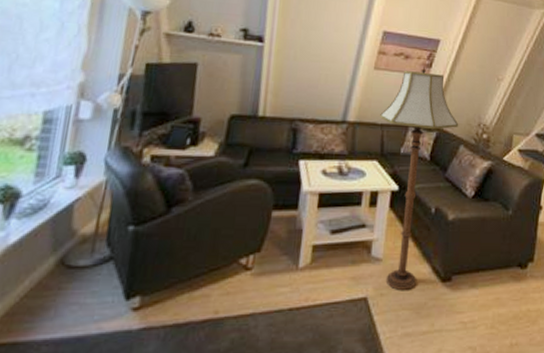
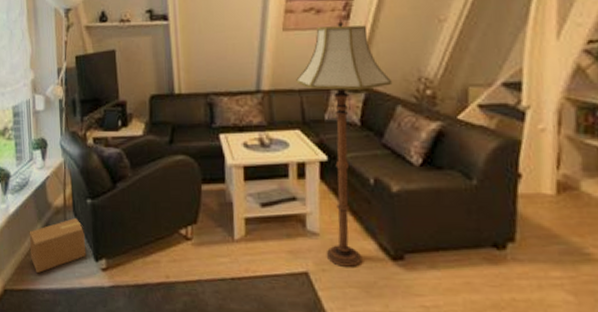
cardboard box: none [29,249,118,321] -> present [29,218,87,274]

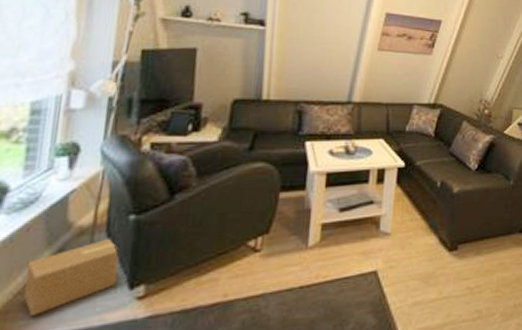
floor lamp: present [296,18,393,267] -> none [385,46,462,262]

